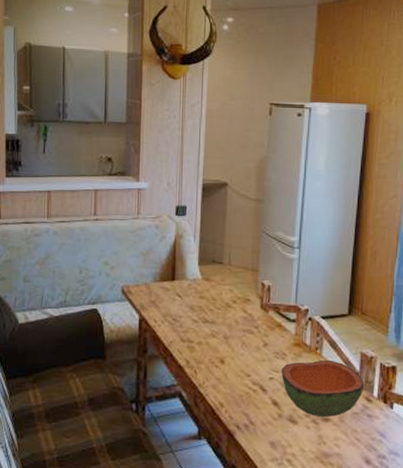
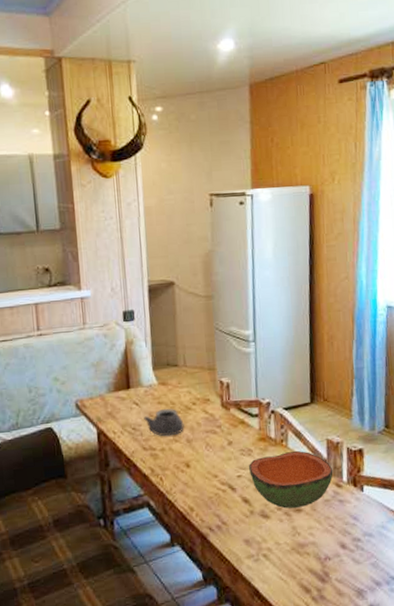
teapot: none [185,303,223,331] -> present [144,408,184,437]

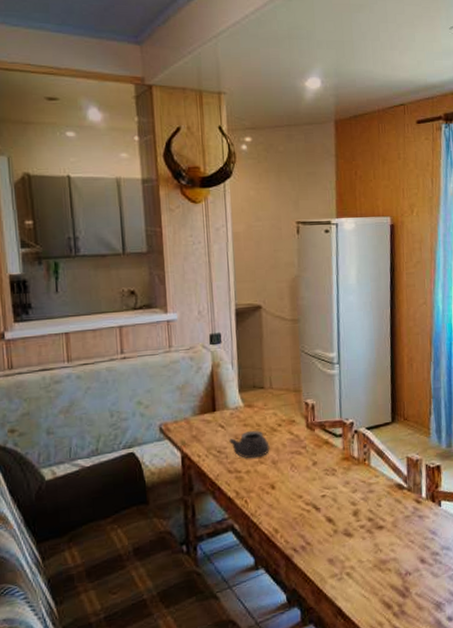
bowl: present [249,450,333,509] -> none [333,468,413,526]

